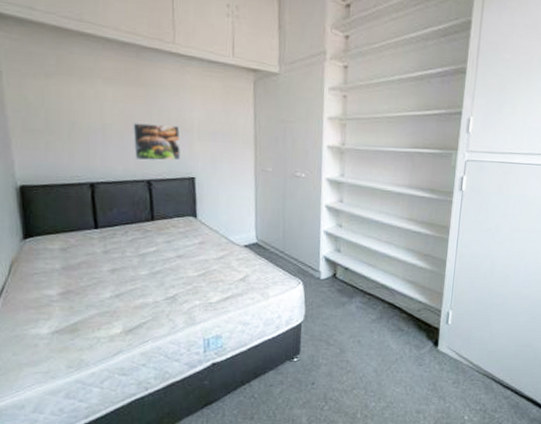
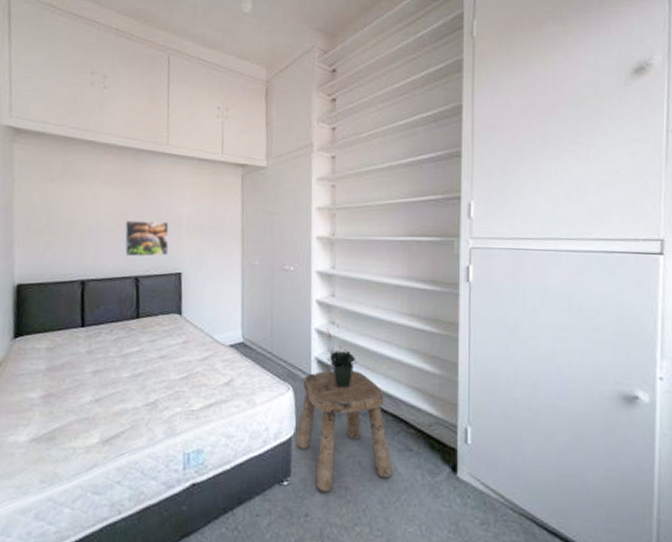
stool: none [305,267,386,365] -> present [296,370,393,492]
potted plant: none [333,226,361,282] -> present [326,323,358,388]

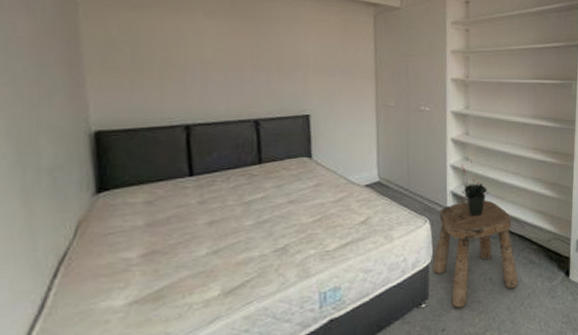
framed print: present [124,220,169,257] -> none [237,58,294,99]

